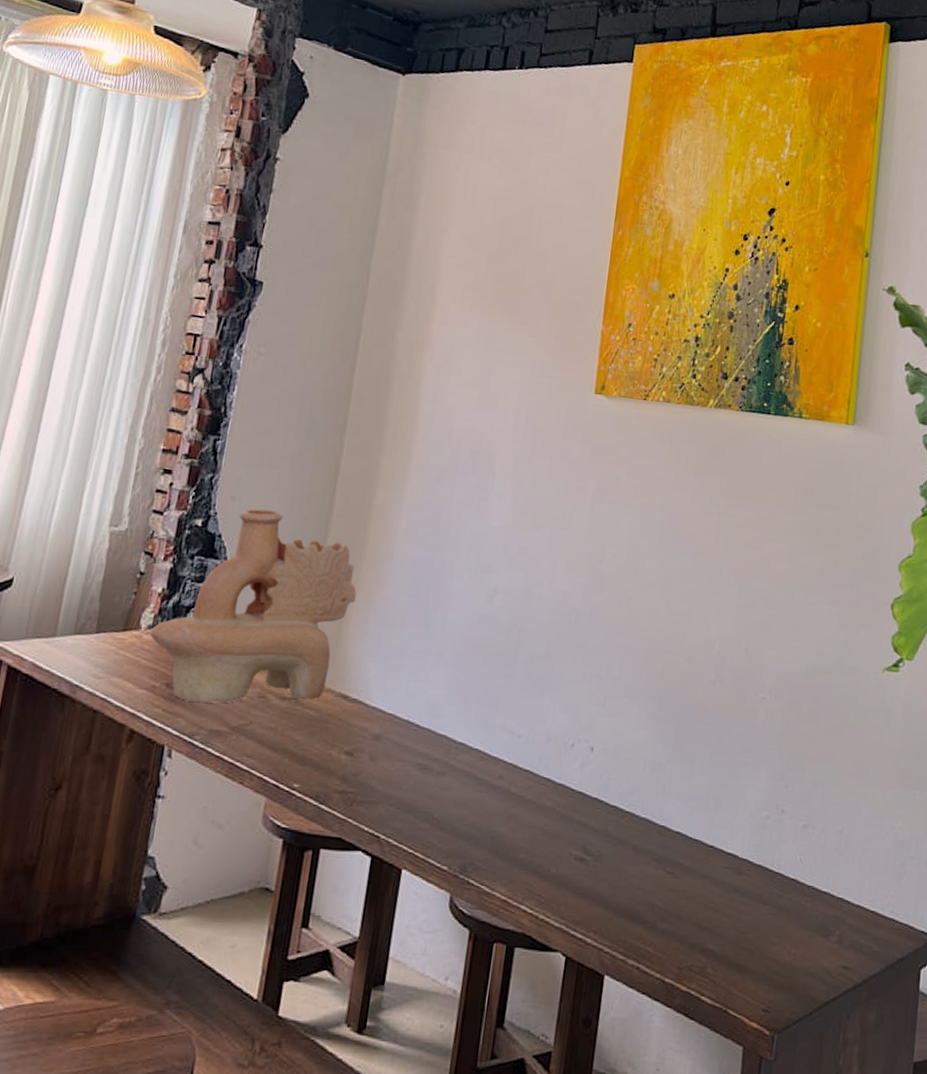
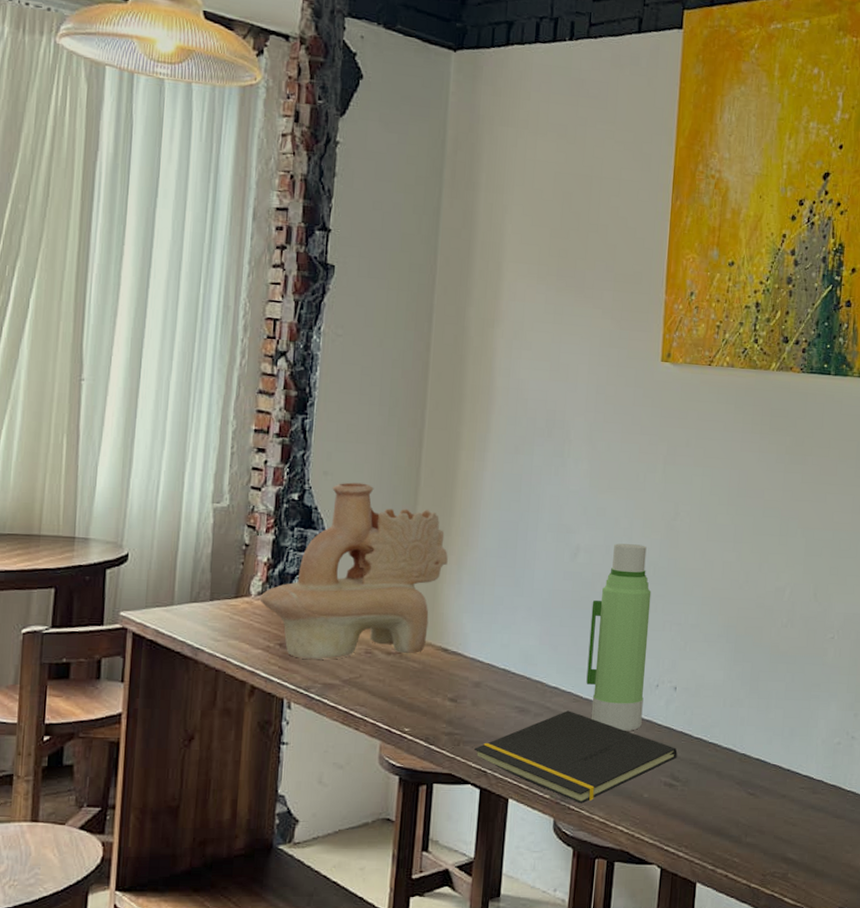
notepad: none [368,770,591,878] -> present [474,710,678,804]
water bottle: none [495,585,572,796] -> present [586,543,652,731]

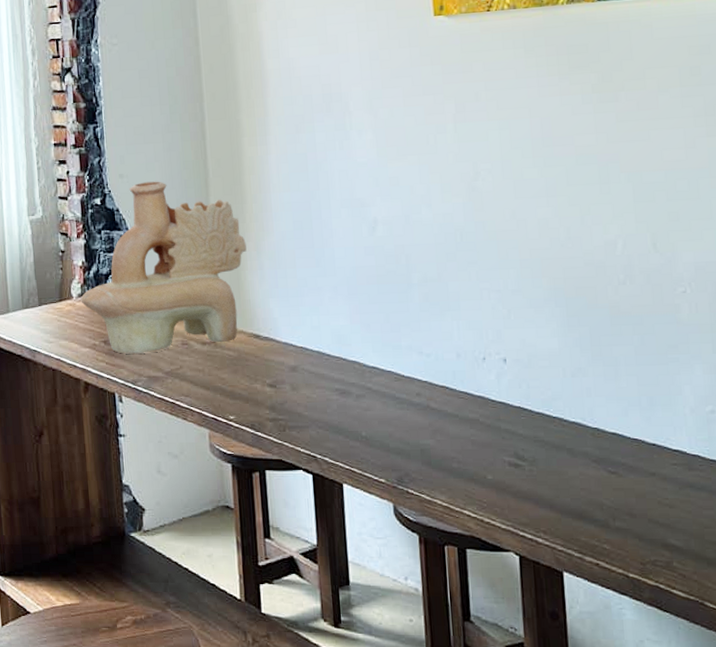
notepad: present [474,710,678,804] -> none [301,390,519,487]
water bottle: present [586,543,652,731] -> none [399,210,473,409]

